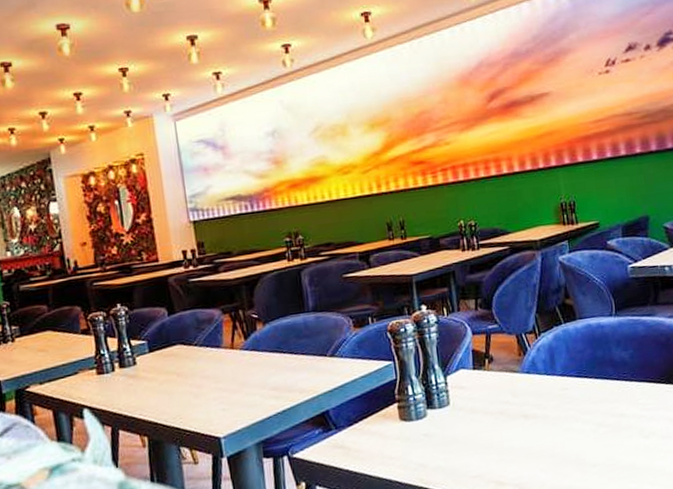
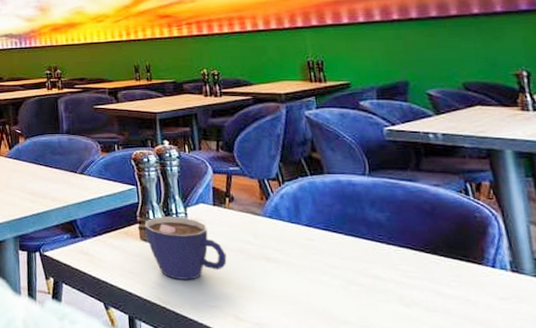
cup: none [403,387,488,456] -> present [144,216,227,280]

